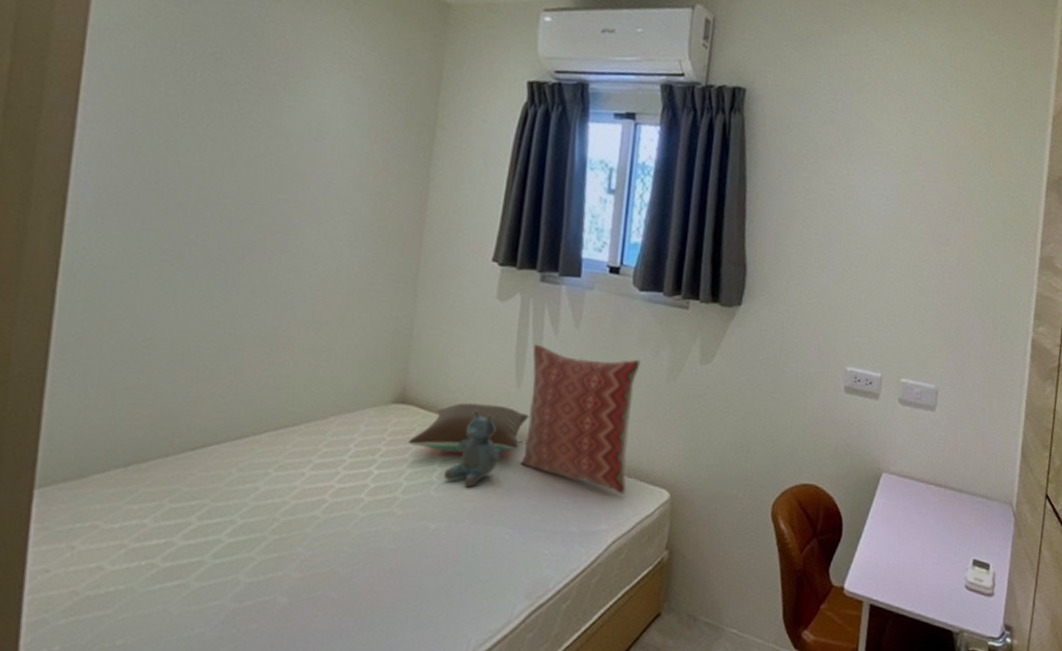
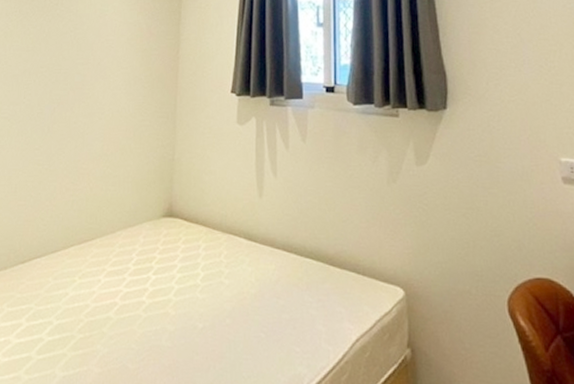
pillow: present [408,403,530,454] -> none [177,214,272,259]
stuffed animal: present [443,409,504,488] -> none [205,219,253,289]
pillow: present [521,344,641,495] -> none [268,159,363,293]

